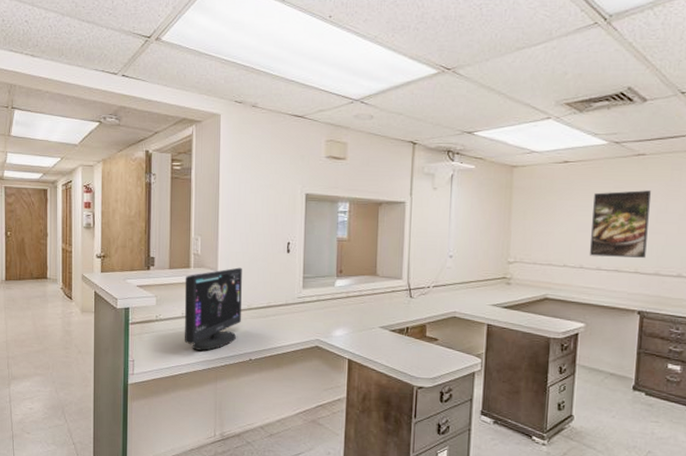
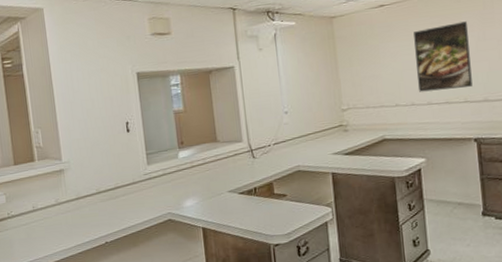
computer monitor: present [184,267,242,351] -> none [31,153,93,241]

